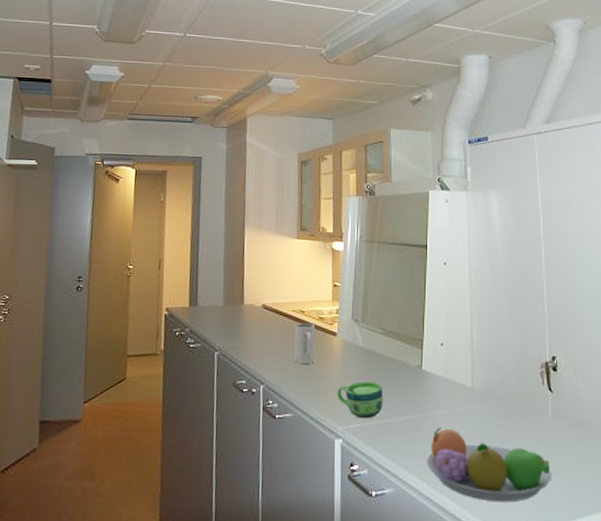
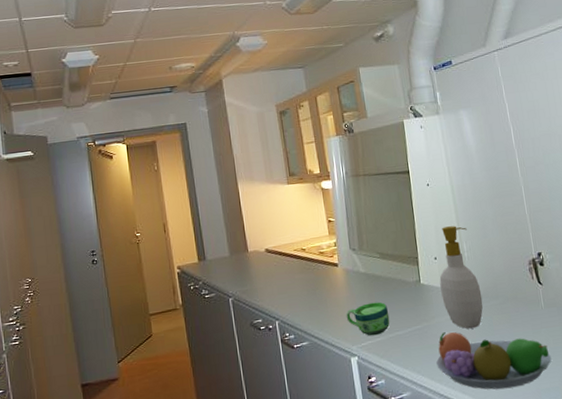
mug: present [294,323,316,364] -> none [298,258,321,297]
soap bottle: none [443,312,486,429] -> present [439,226,483,329]

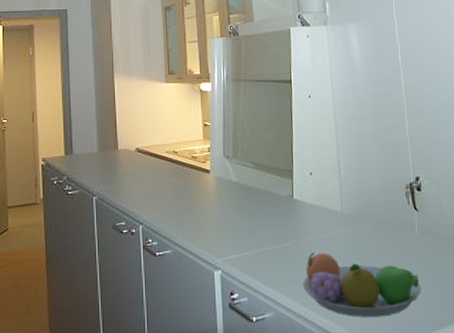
cup: present [346,302,390,336] -> none [213,214,259,250]
soap bottle: present [439,226,483,329] -> none [313,141,356,251]

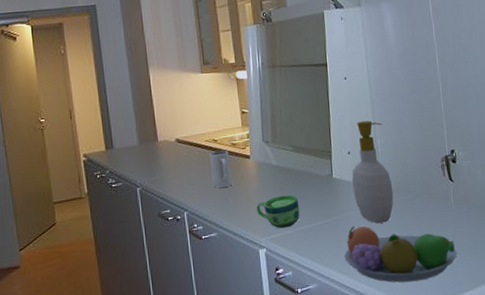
mug: none [169,162,190,202] -> present [209,150,232,188]
cup: none [213,214,259,250] -> present [256,195,300,229]
soap bottle: none [313,141,356,251] -> present [352,121,394,224]

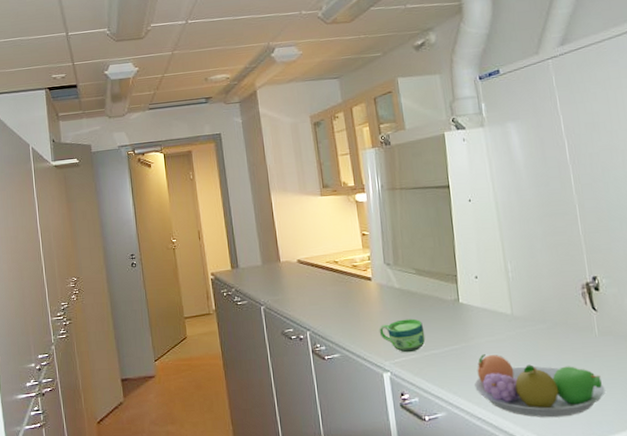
mug: present [209,150,232,188] -> none [330,271,354,309]
soap bottle: present [352,121,394,224] -> none [480,244,528,353]

